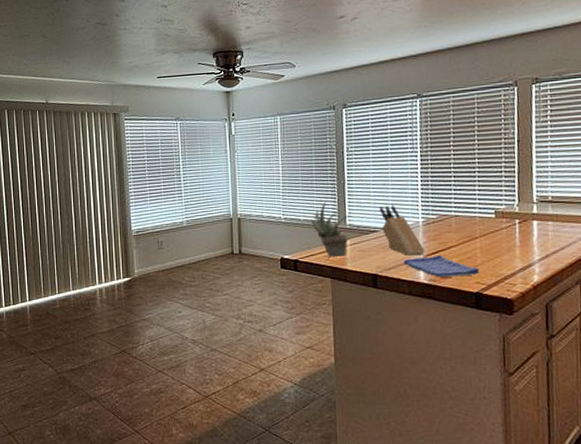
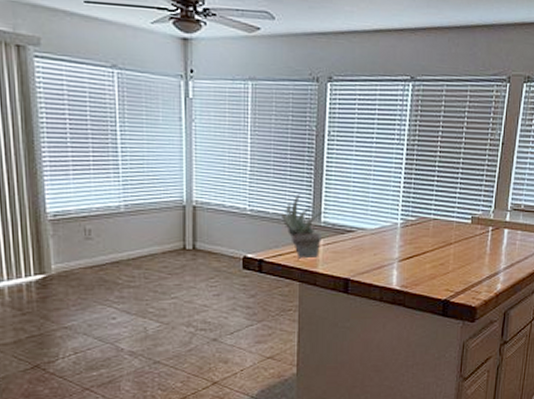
knife block: present [379,205,426,256] -> none [357,202,401,259]
dish towel: present [403,254,480,277] -> none [377,260,450,283]

